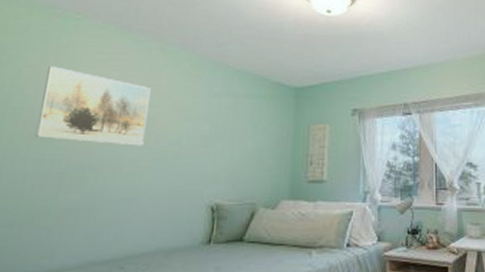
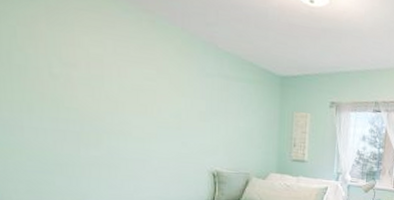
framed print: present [34,66,151,146] -> none [42,26,147,116]

